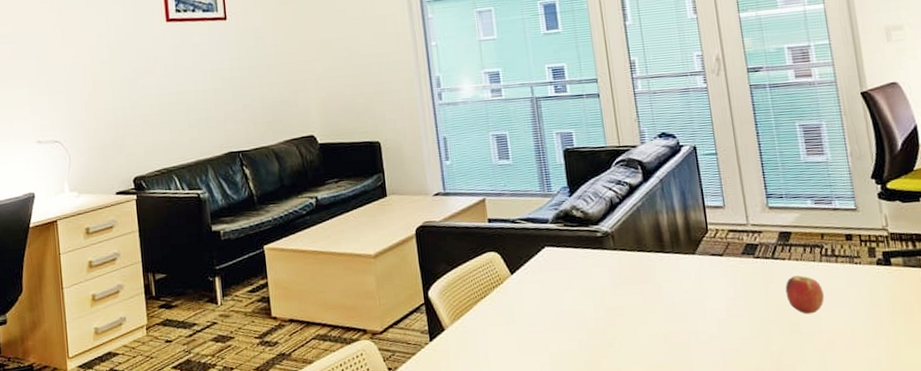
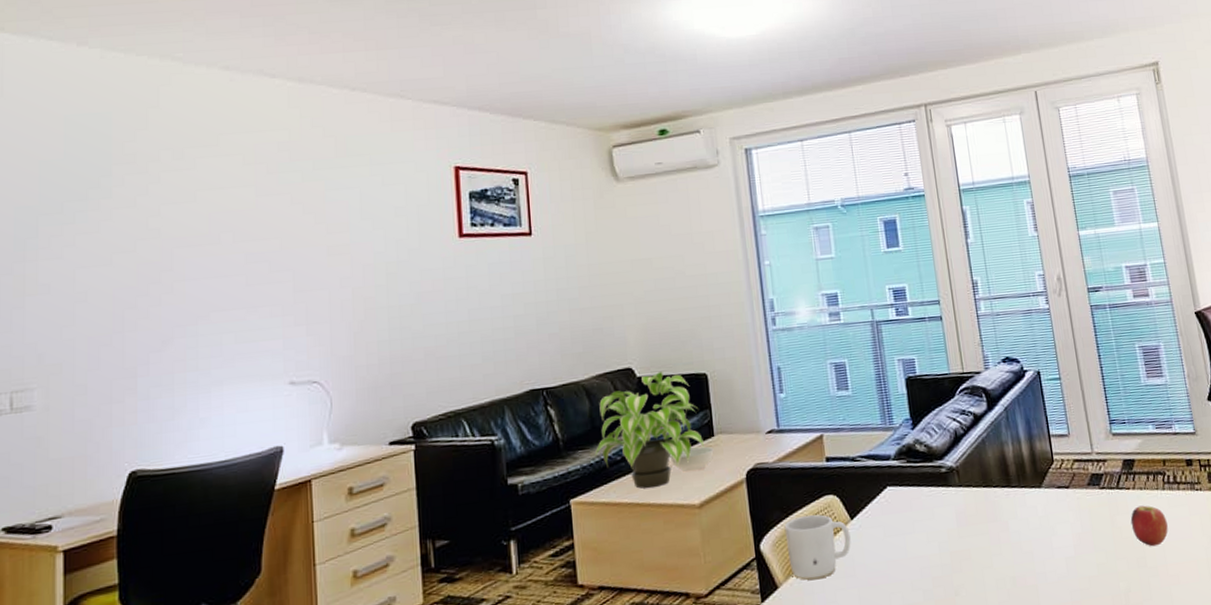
plant: none [284,138,379,239] -> present [594,370,705,489]
bowl: none [347,205,387,227] -> present [669,446,714,473]
mug: none [450,268,511,325] -> present [784,514,851,580]

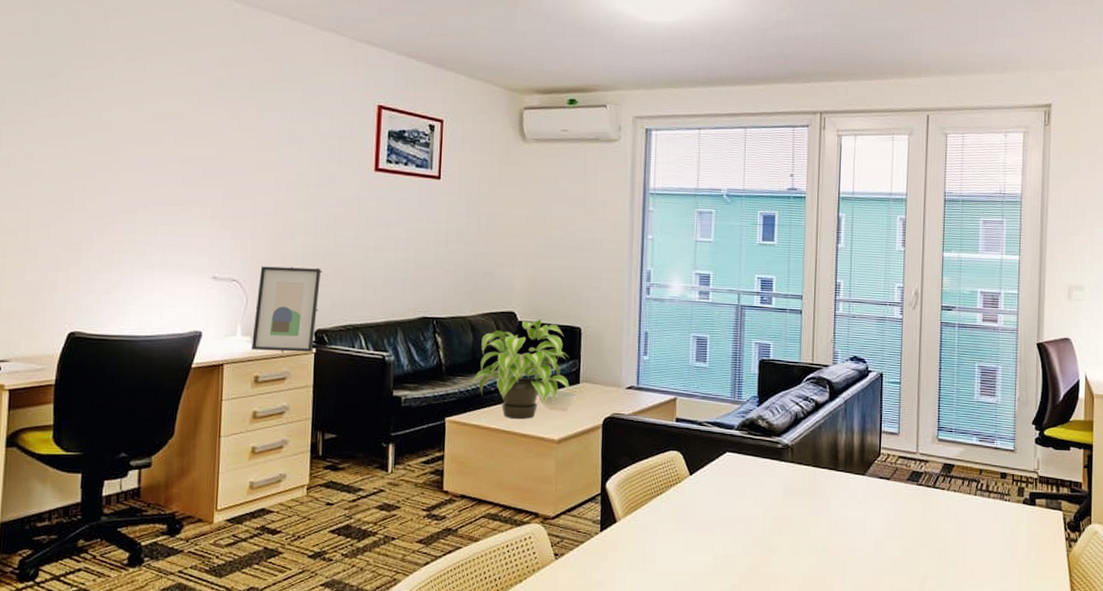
picture frame: none [341,353,413,458] -> present [251,266,322,352]
mug: present [784,514,851,580] -> none [629,464,687,521]
fruit: present [1130,505,1168,547] -> none [939,505,973,542]

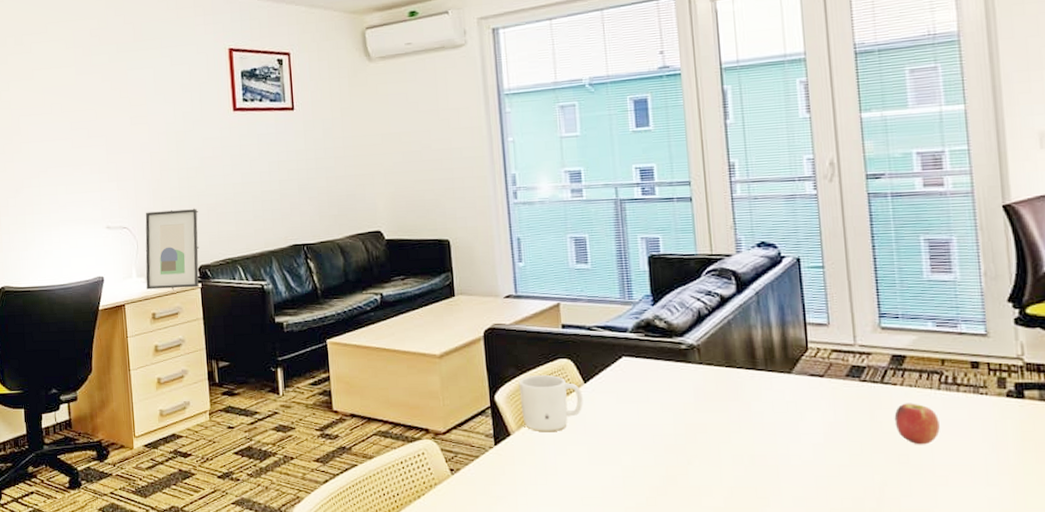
plant: present [472,318,570,419] -> none [348,235,446,336]
bowl: present [537,390,578,411] -> none [413,304,454,326]
mug: none [629,464,687,521] -> present [518,374,583,433]
fruit: none [939,505,973,542] -> present [894,403,940,445]

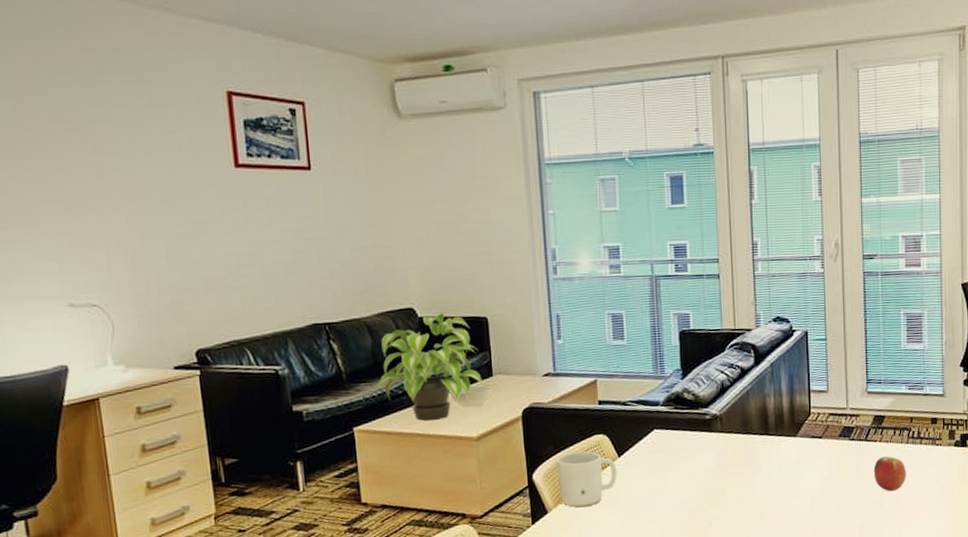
picture frame: present [145,208,199,290] -> none [122,282,197,379]
plant: none [348,235,446,336] -> present [377,312,484,421]
bowl: none [413,304,454,326] -> present [449,385,492,408]

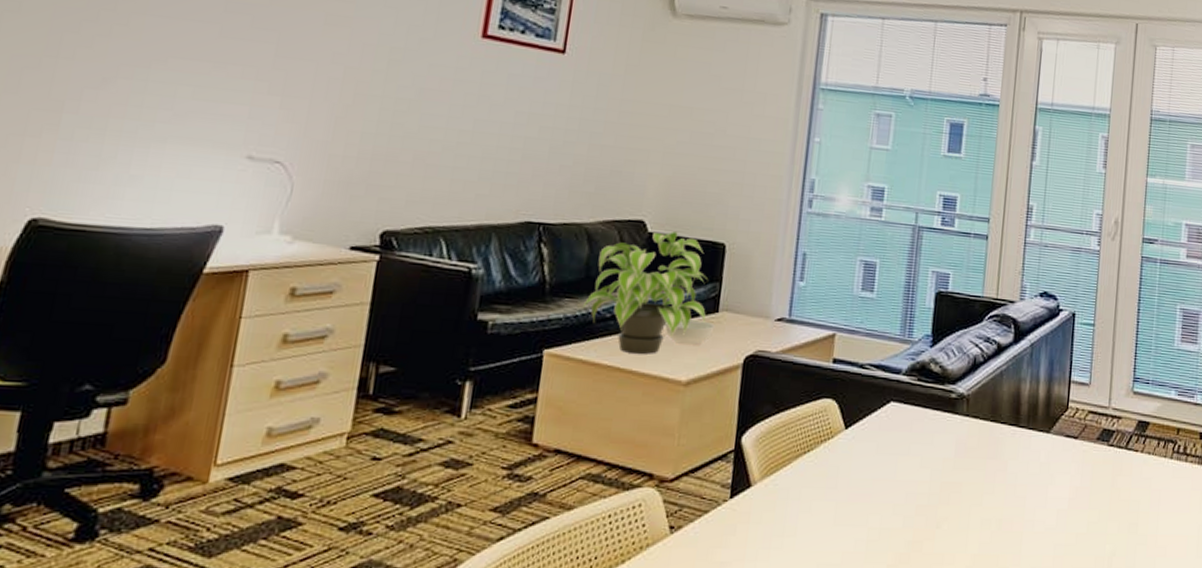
mug: present [556,450,617,508] -> none [769,415,841,485]
fruit: present [873,456,906,492] -> none [1131,470,1168,515]

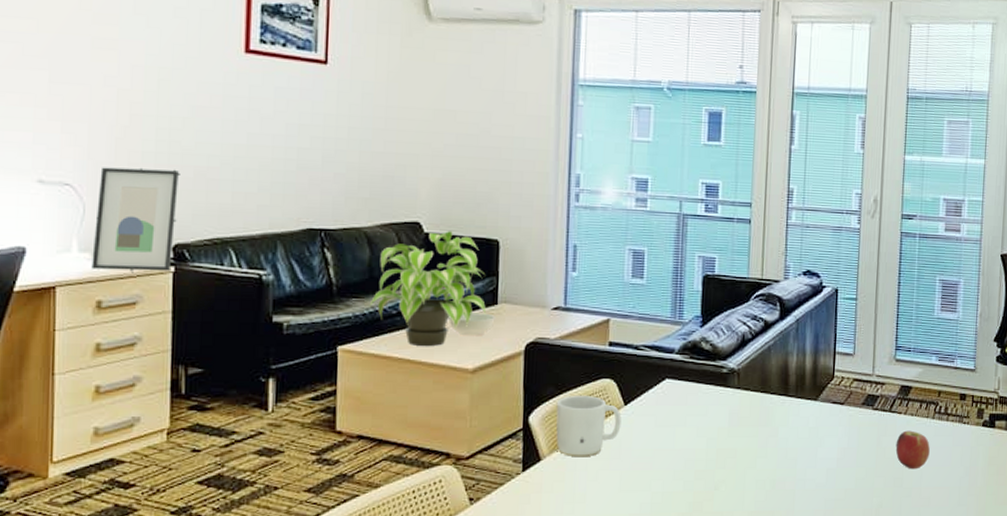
picture frame: none [290,146,399,260] -> present [91,167,180,272]
mug: none [769,415,841,485] -> present [555,395,621,457]
fruit: none [1131,470,1168,515] -> present [895,430,930,470]

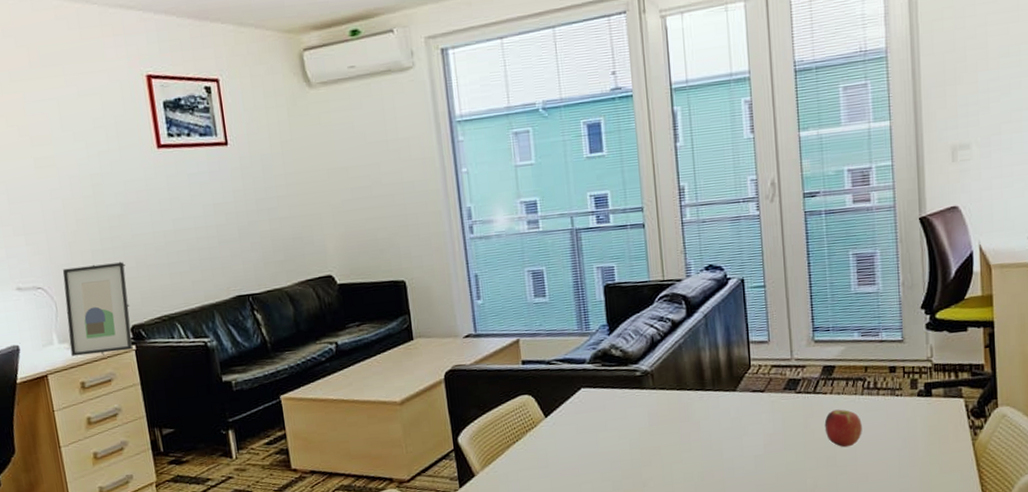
plant: present [369,230,487,346] -> none [301,278,405,387]
bowl: present [447,313,495,337] -> none [370,349,414,373]
mug: present [555,395,621,457] -> none [481,412,545,470]

